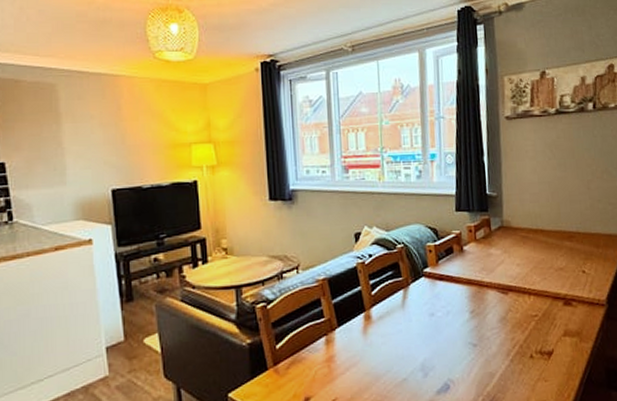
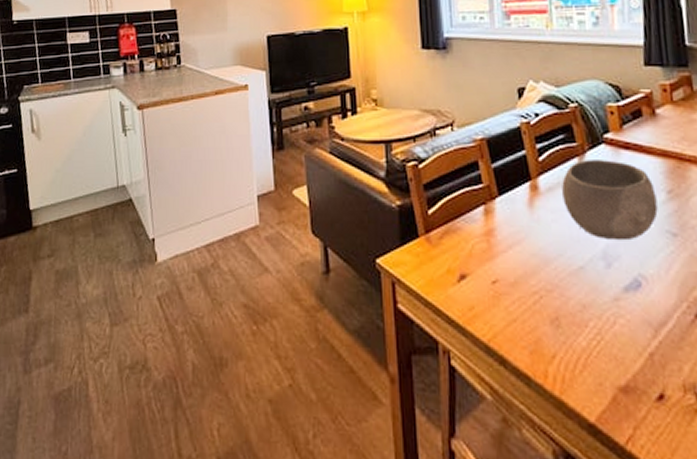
bowl: none [390,290,463,355] -> present [562,160,658,241]

